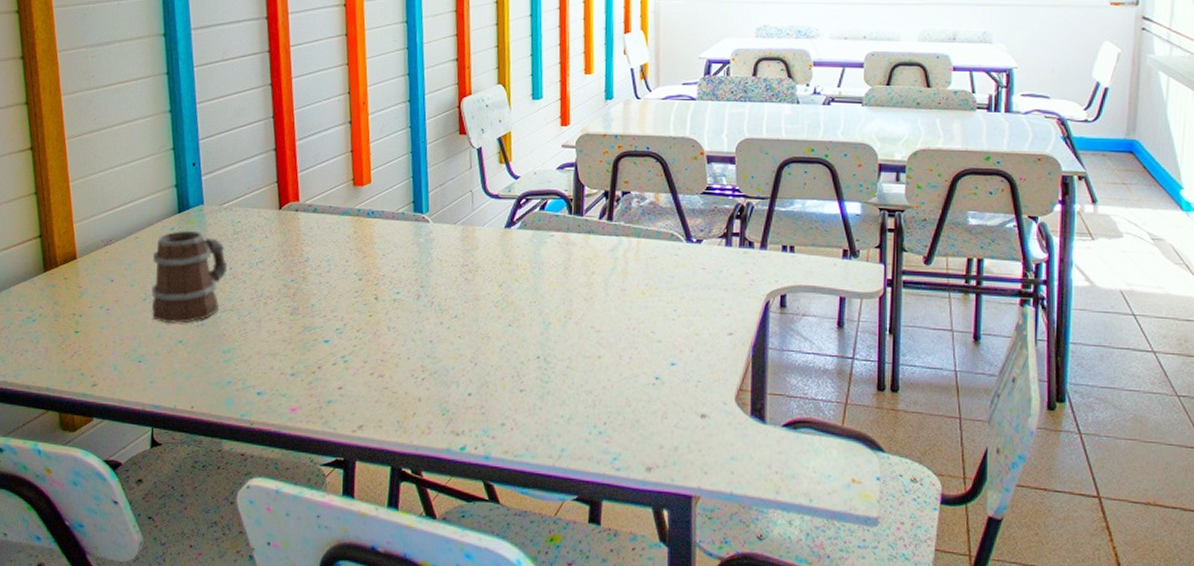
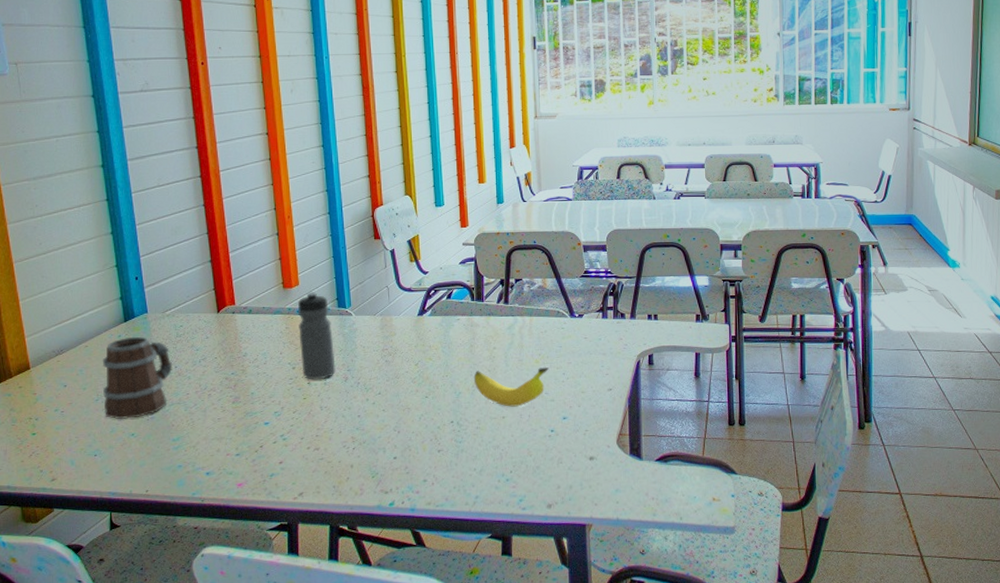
water bottle: none [368,190,408,296] -> present [298,290,336,380]
banana: none [566,299,658,346] -> present [473,366,550,407]

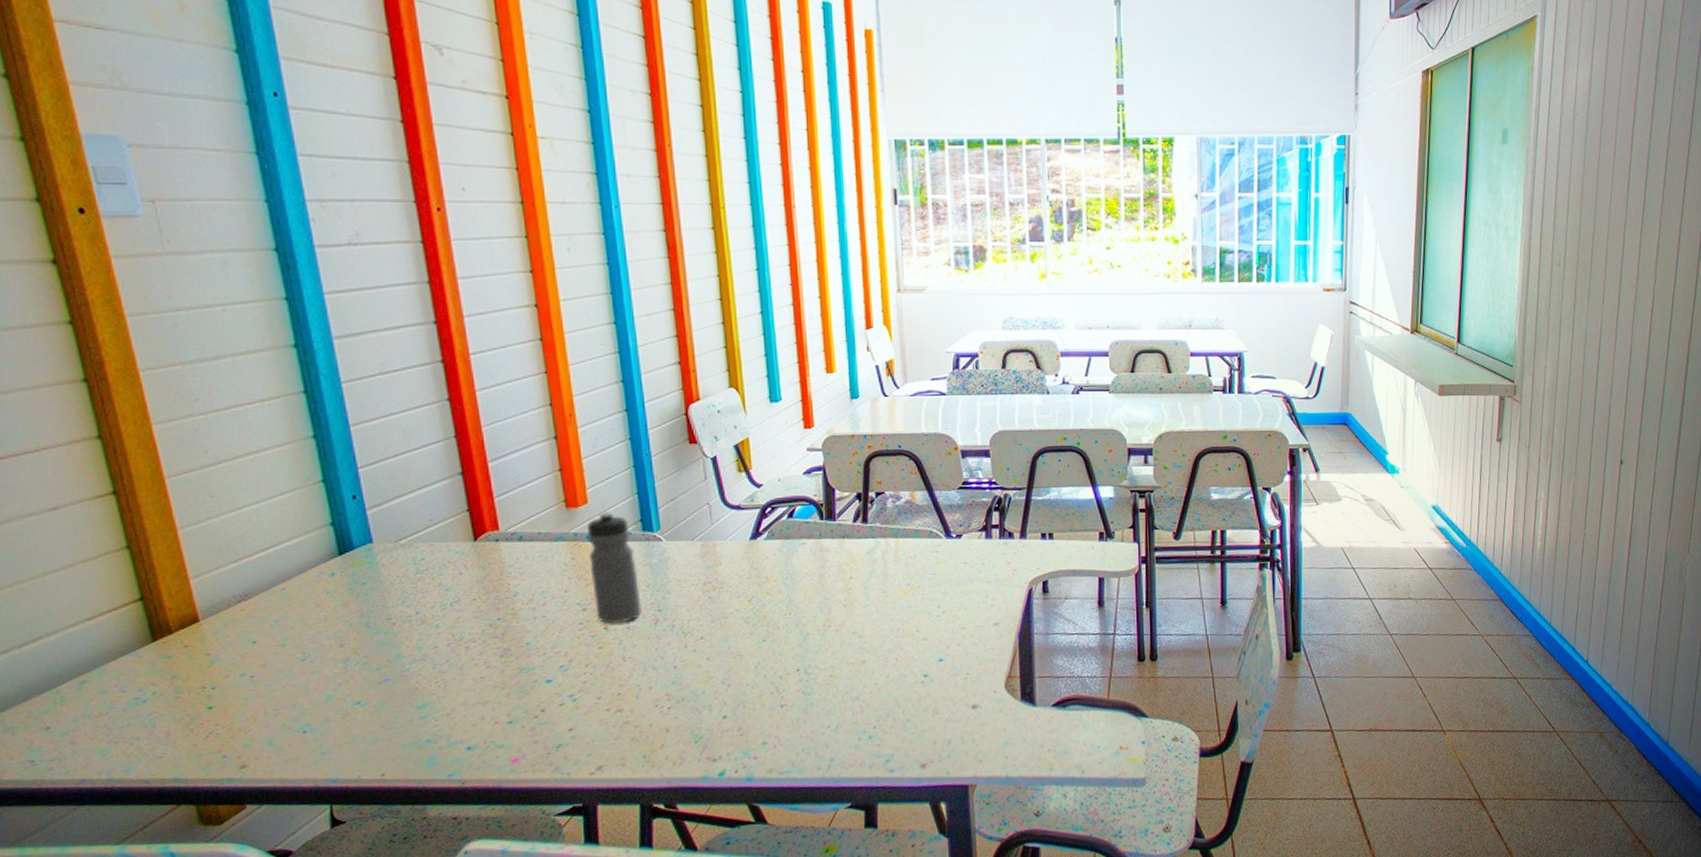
mug: present [102,336,173,419] -> none [308,574,413,684]
banana: present [473,366,550,407] -> none [824,598,921,649]

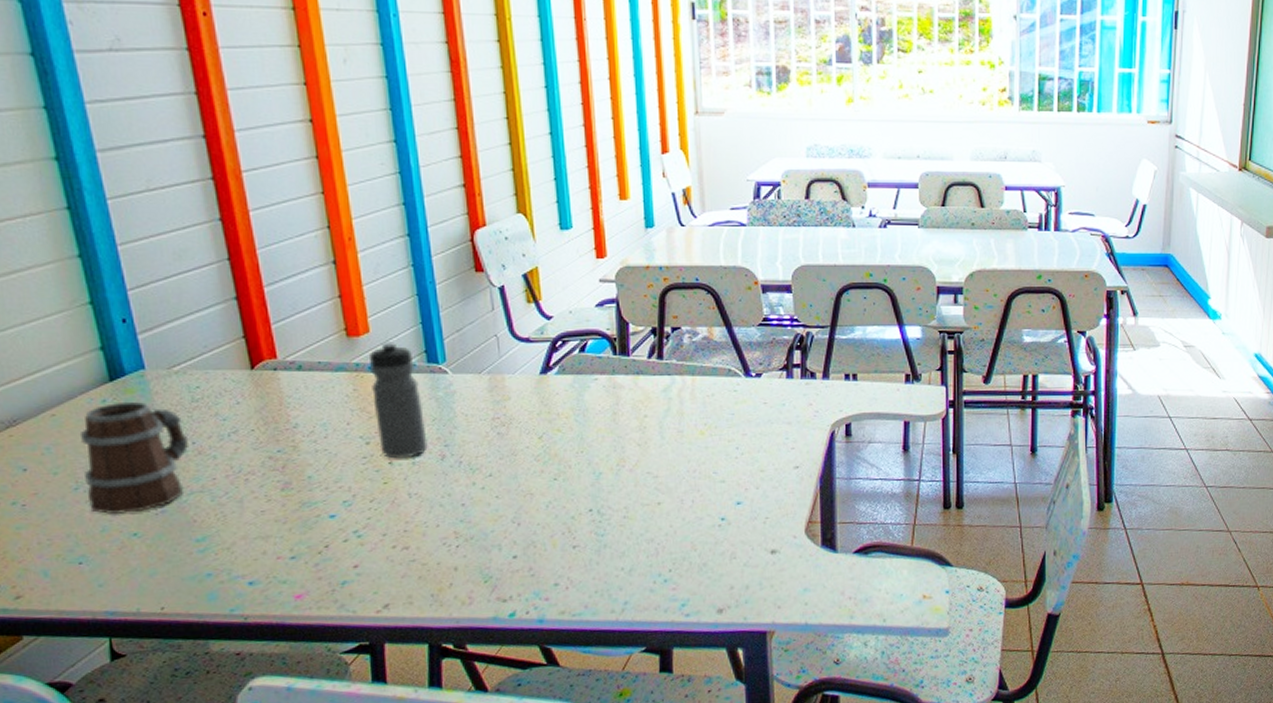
mug: none [308,574,413,684] -> present [79,401,189,514]

